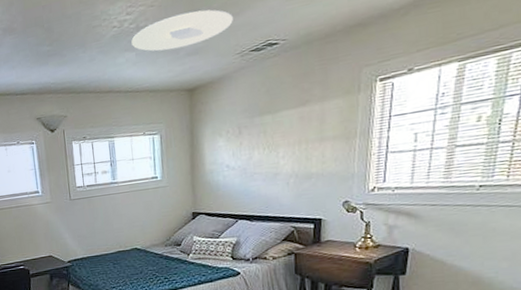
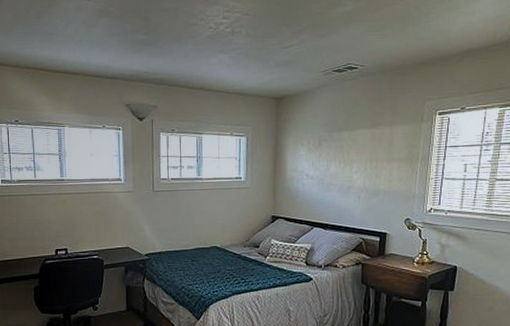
ceiling light: present [131,9,233,52] -> none [226,26,319,58]

